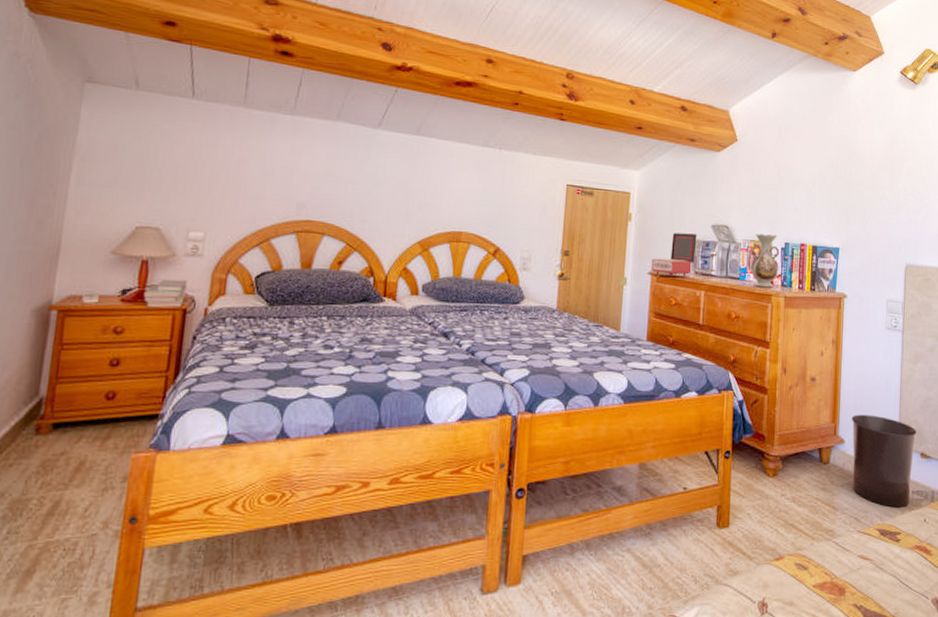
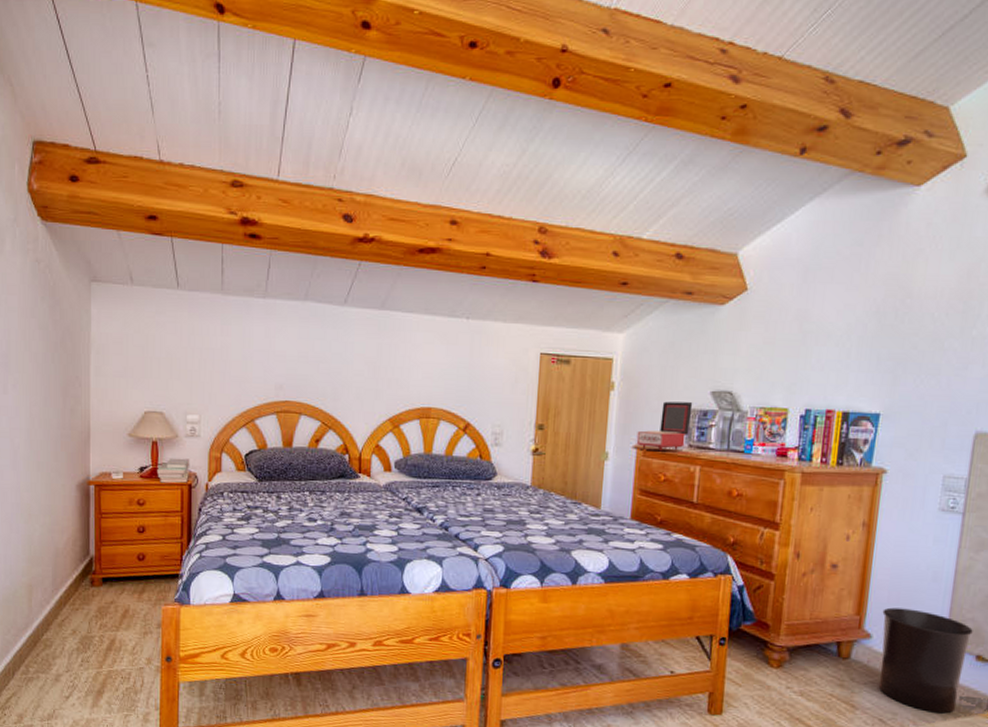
decorative vase: present [751,234,780,288] -> none [759,400,798,462]

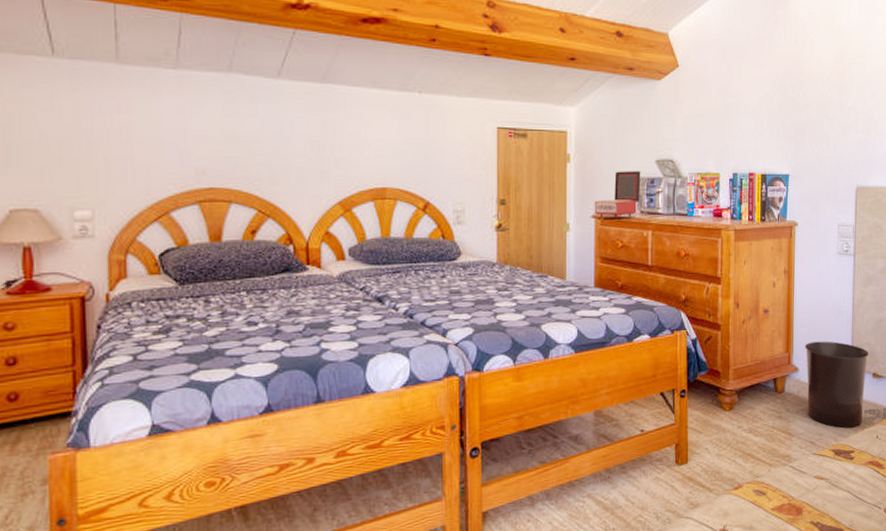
books: present [157,458,190,484] -> none [32,265,82,299]

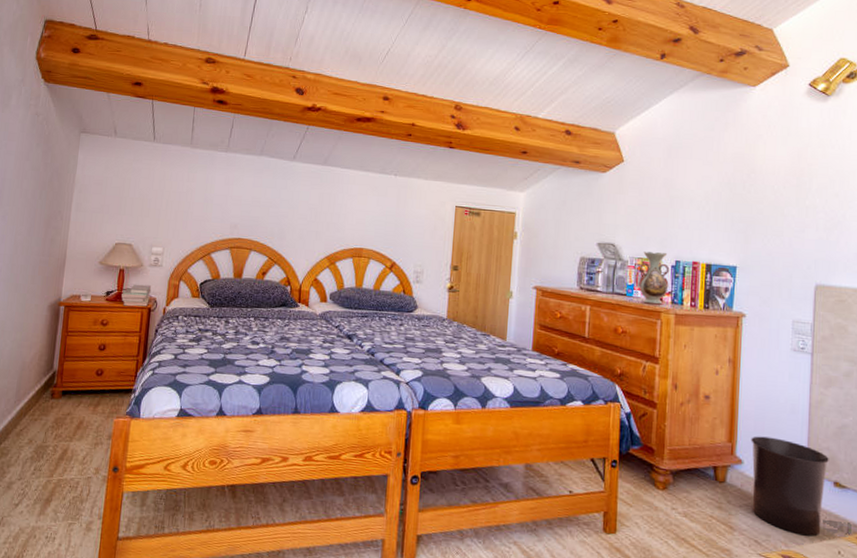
books: none [32,265,82,299] -> present [121,284,152,307]
jewelry box: present [594,171,641,219] -> none [536,250,583,292]
decorative vase: none [699,166,728,222] -> present [639,251,670,305]

